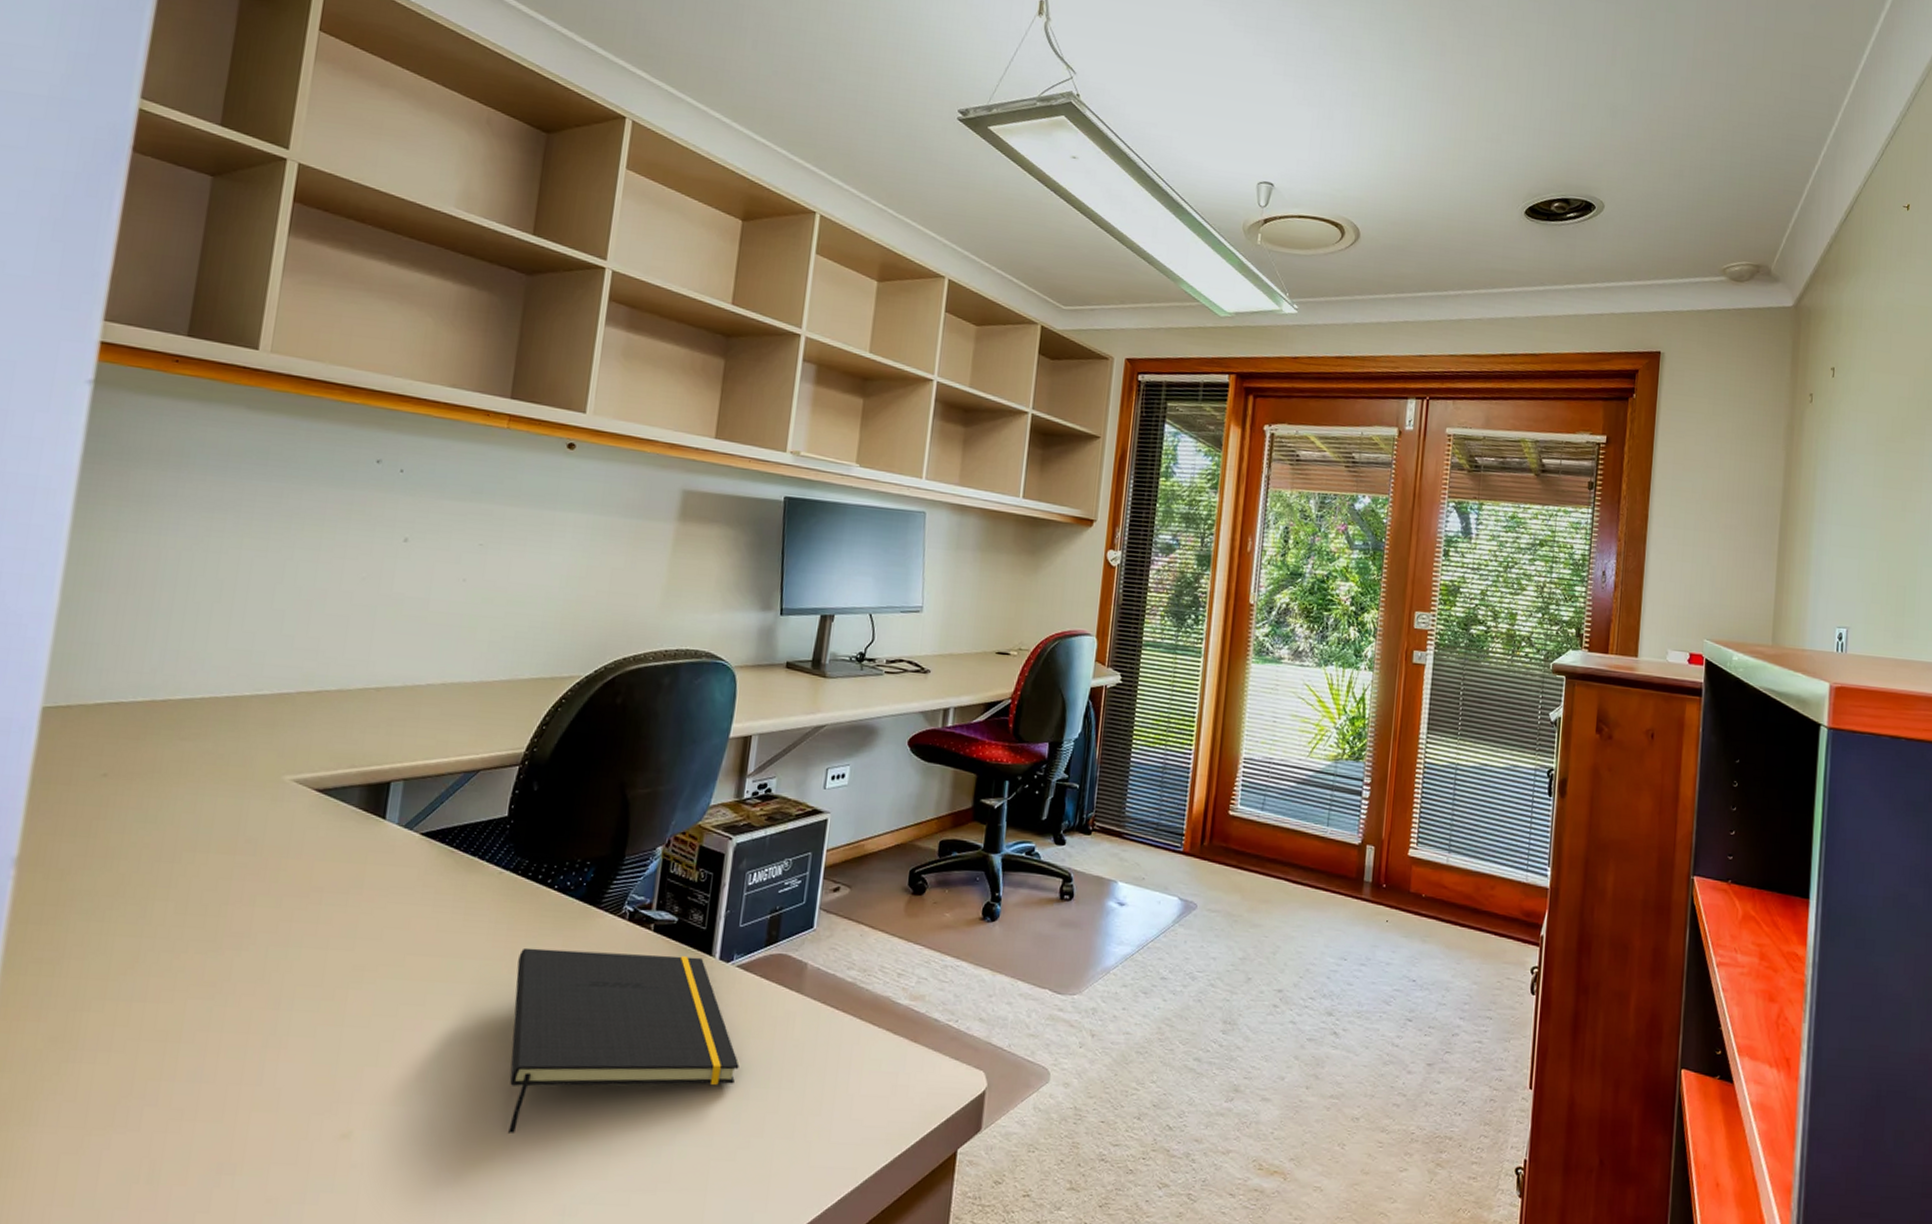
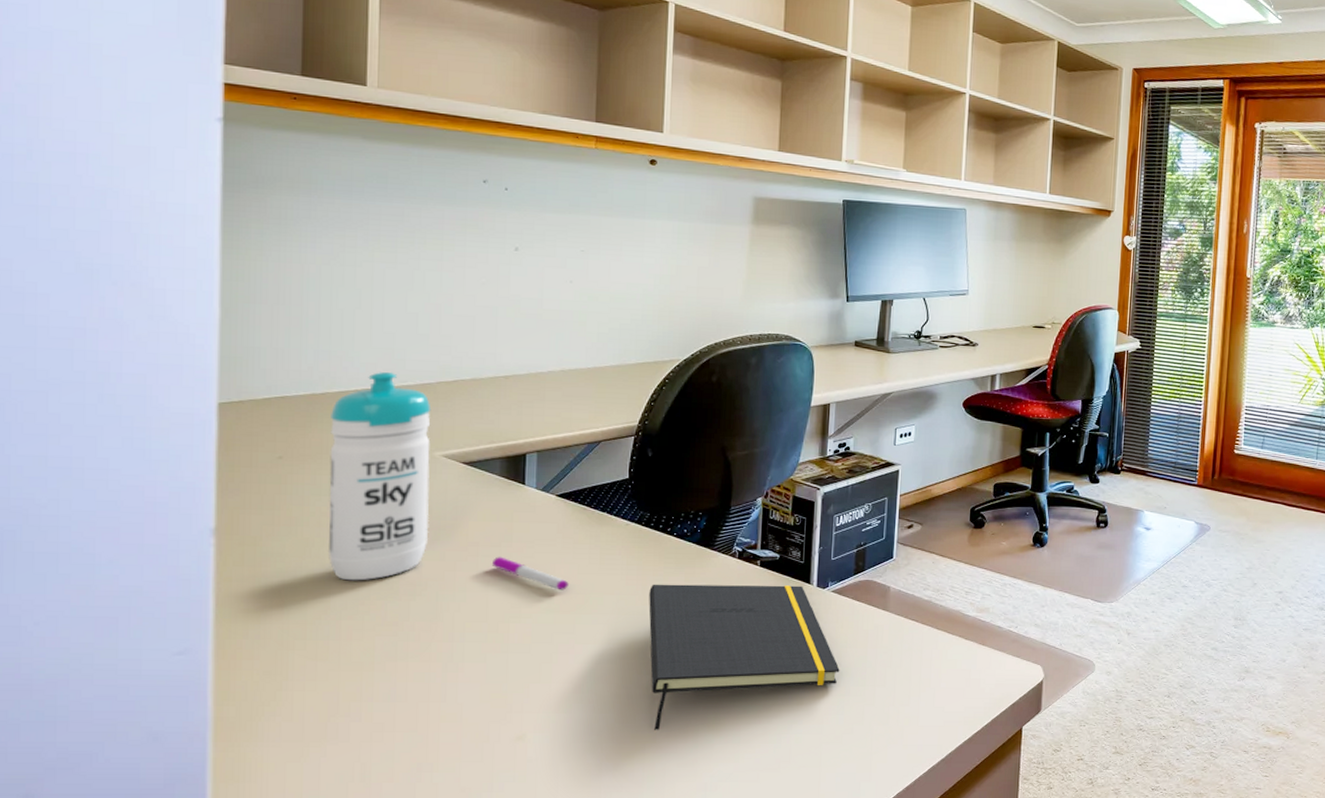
water bottle: none [145,677,287,929] -> present [327,372,431,581]
pen: none [336,905,424,951] -> present [492,556,569,590]

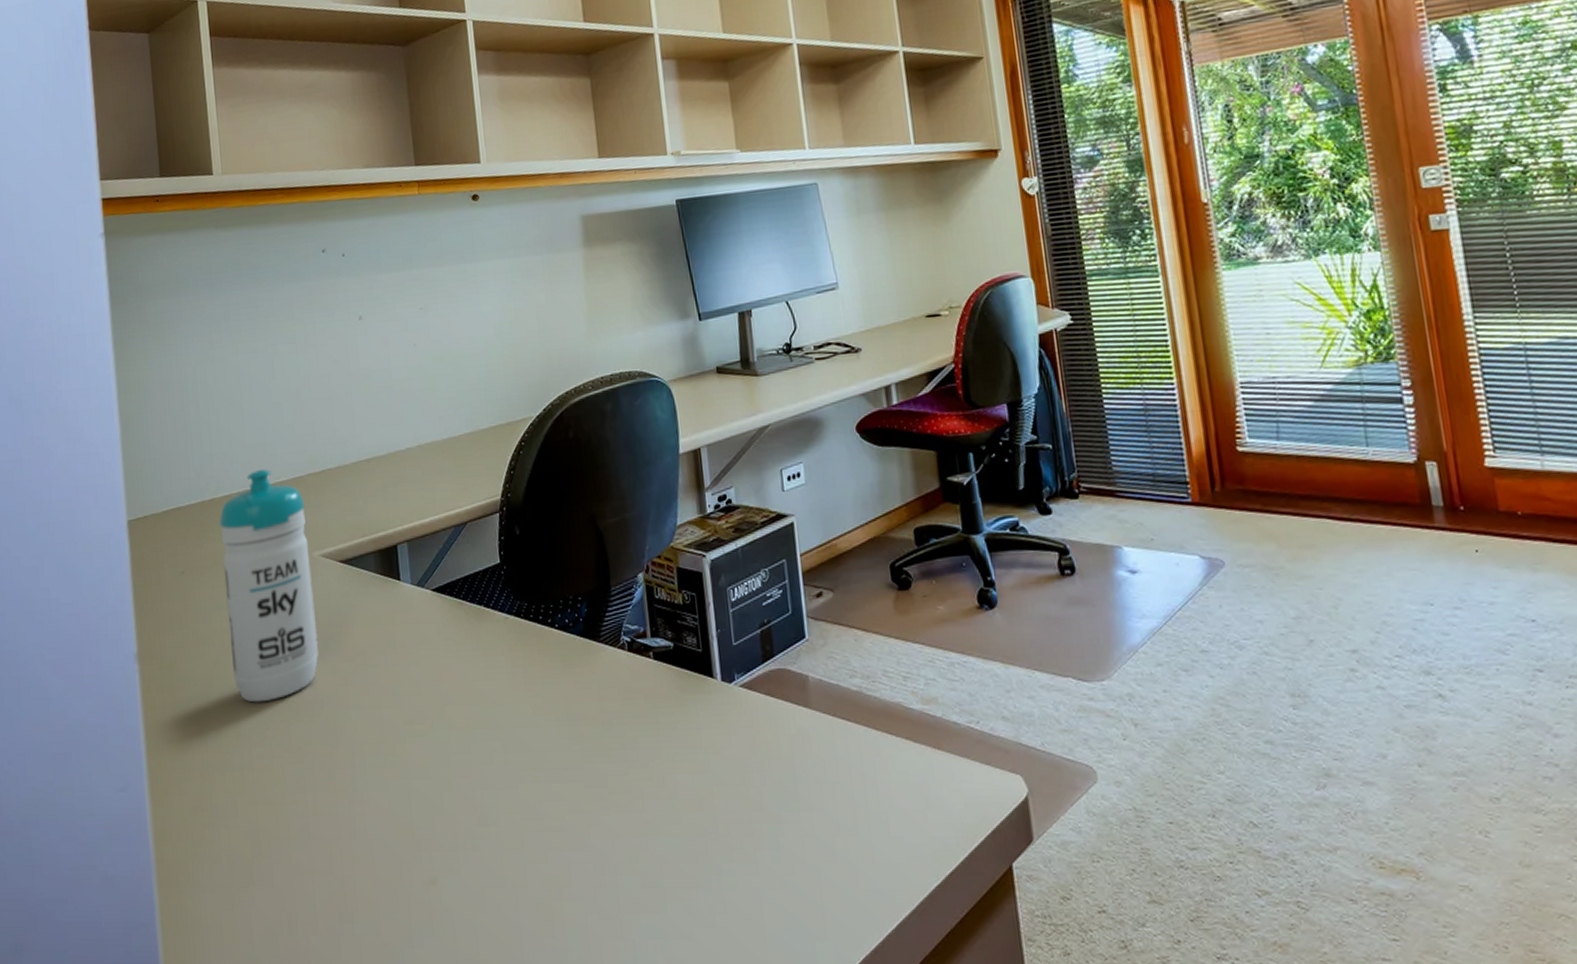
pen: present [492,556,569,590] -> none [380,665,457,702]
notepad: present [649,584,840,730] -> none [539,681,766,871]

